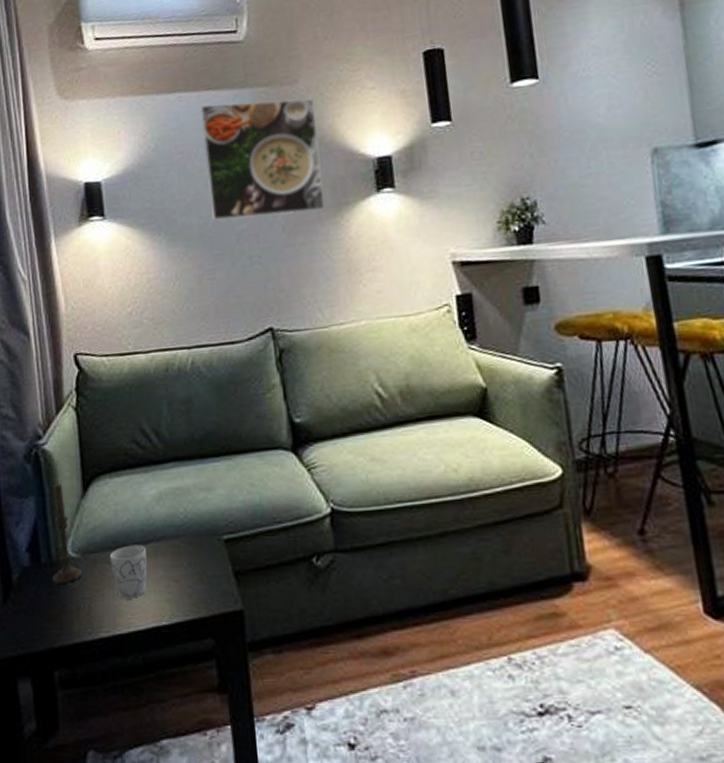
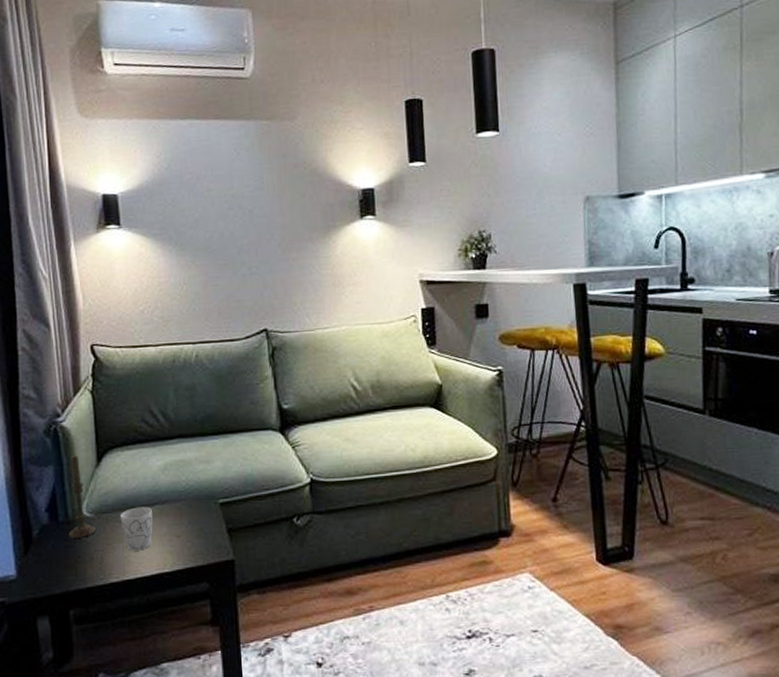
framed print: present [200,98,325,221] -> none [209,132,316,235]

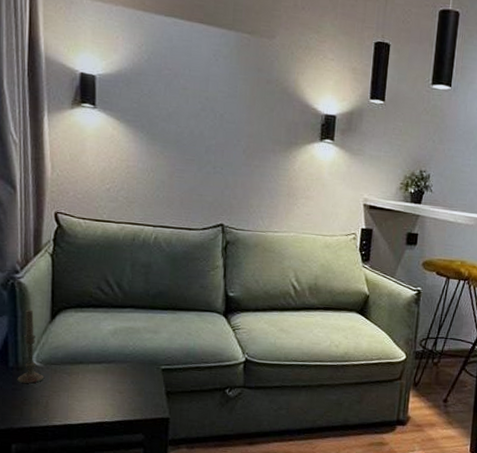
mug: present [120,506,153,551] -> none [67,363,99,401]

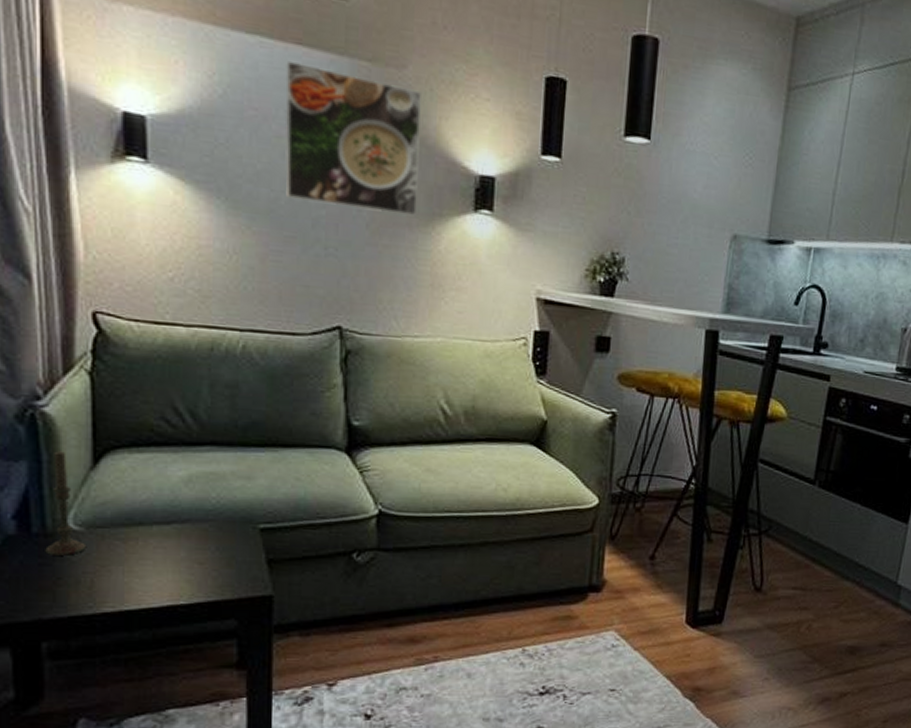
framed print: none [188,34,285,145] -> present [284,60,421,217]

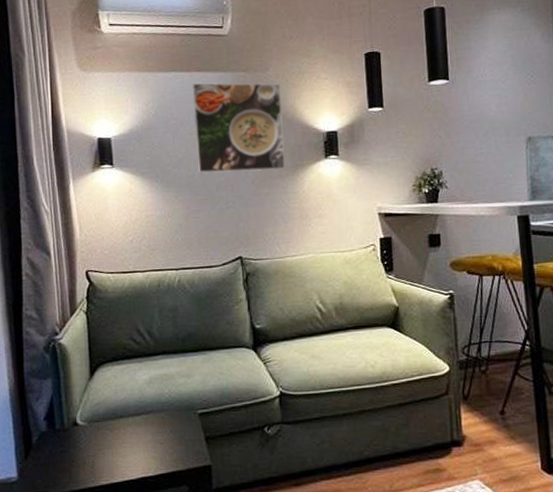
candle: present [45,451,87,556] -> none [64,369,89,444]

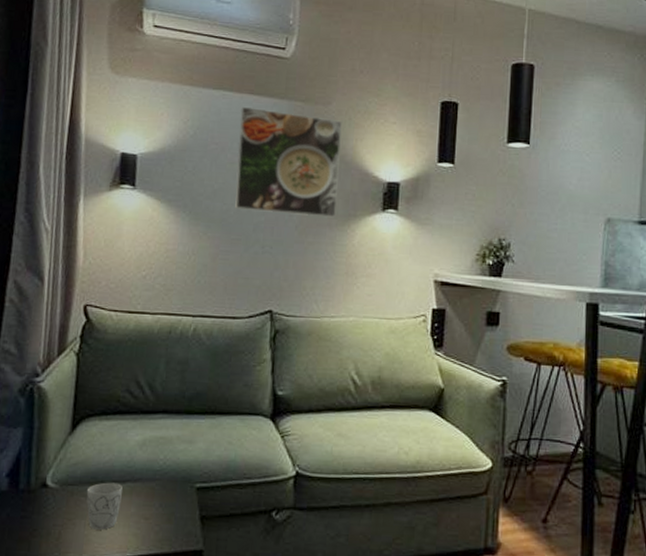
mug: none [109,416,139,456] -> present [86,482,122,530]

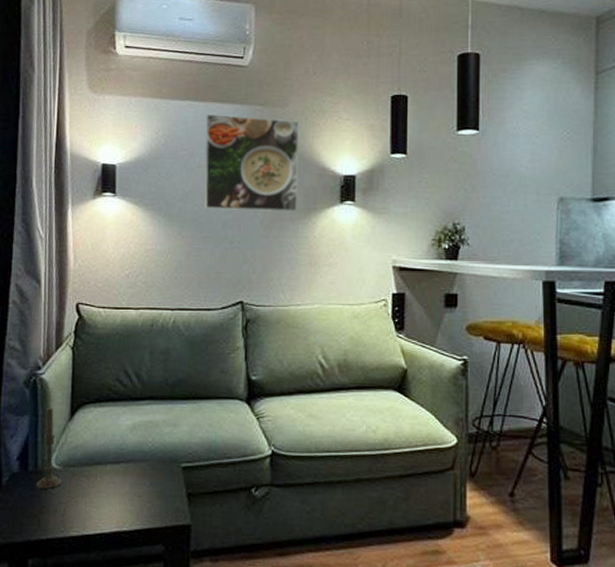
candle: none [27,419,59,510] -> present [36,407,63,489]
mug: present [86,482,122,530] -> none [86,463,117,507]

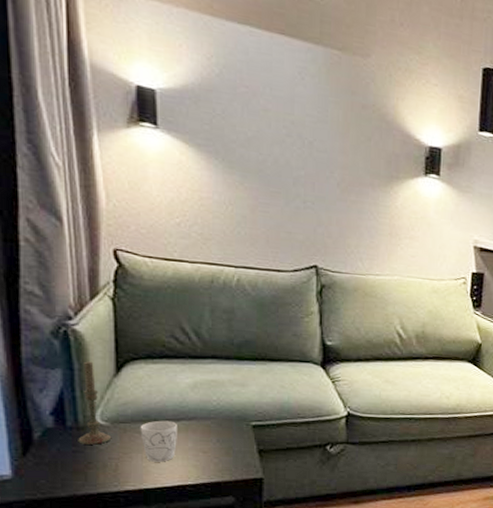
mug: none [86,463,117,507] -> present [140,420,177,462]
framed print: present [204,114,299,212] -> none [270,47,382,179]

